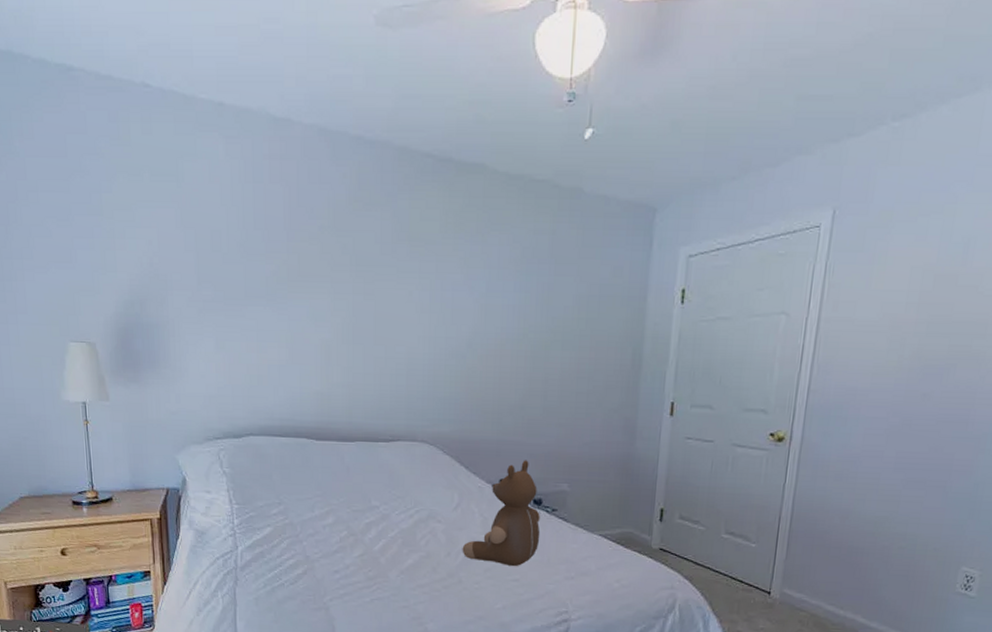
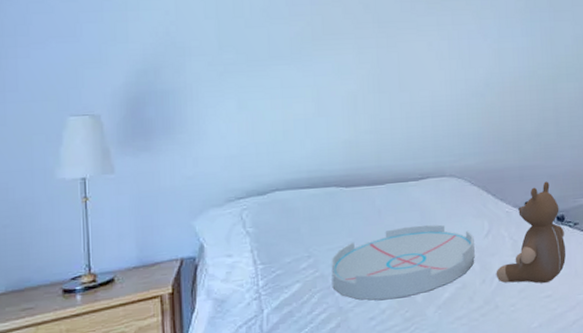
serving tray: none [300,487,442,556] -> present [331,224,475,300]

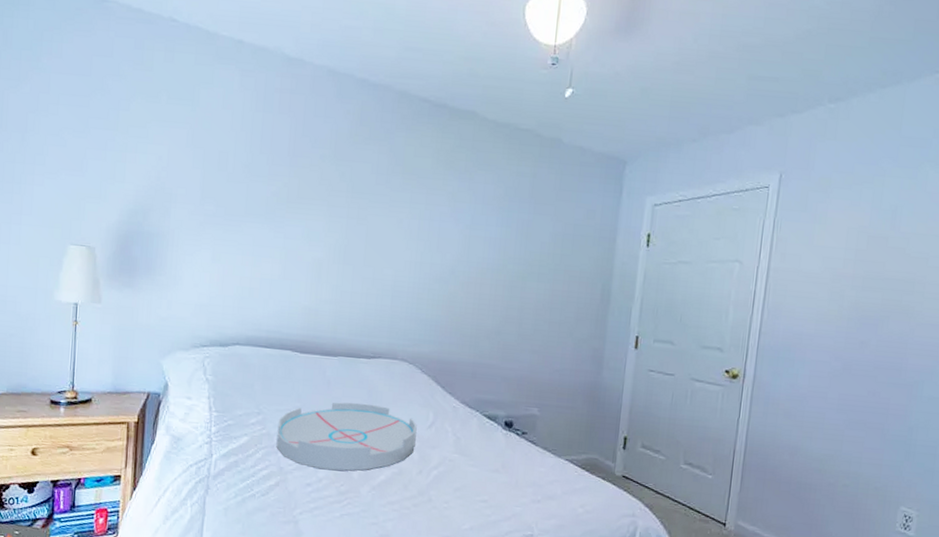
teddy bear: present [496,181,566,284] -> none [433,383,511,487]

